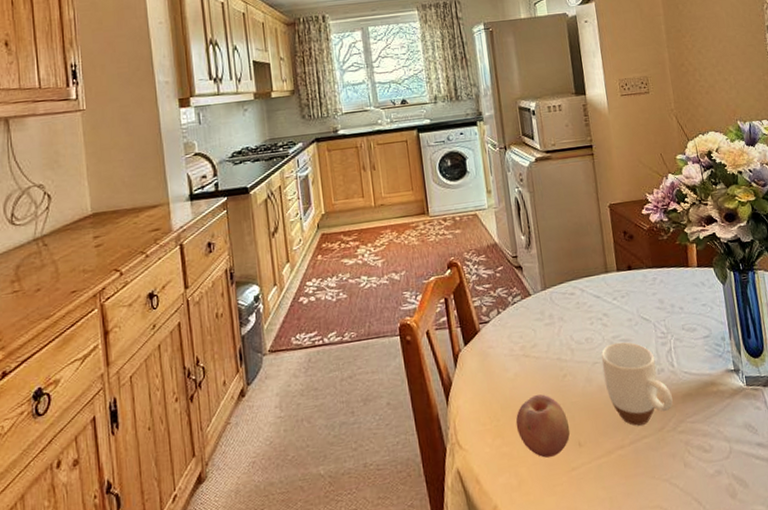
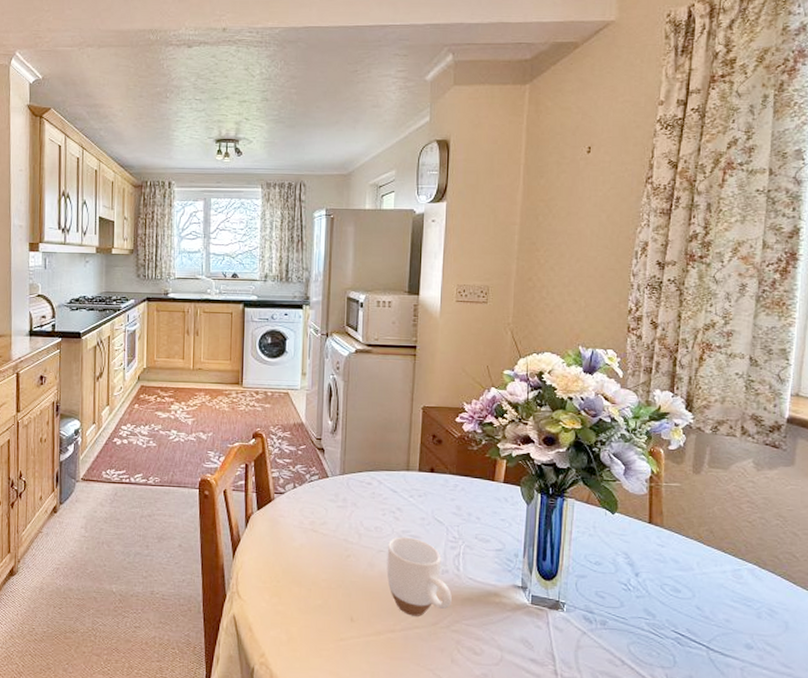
fruit: present [515,394,571,458] -> none [294,567,345,624]

